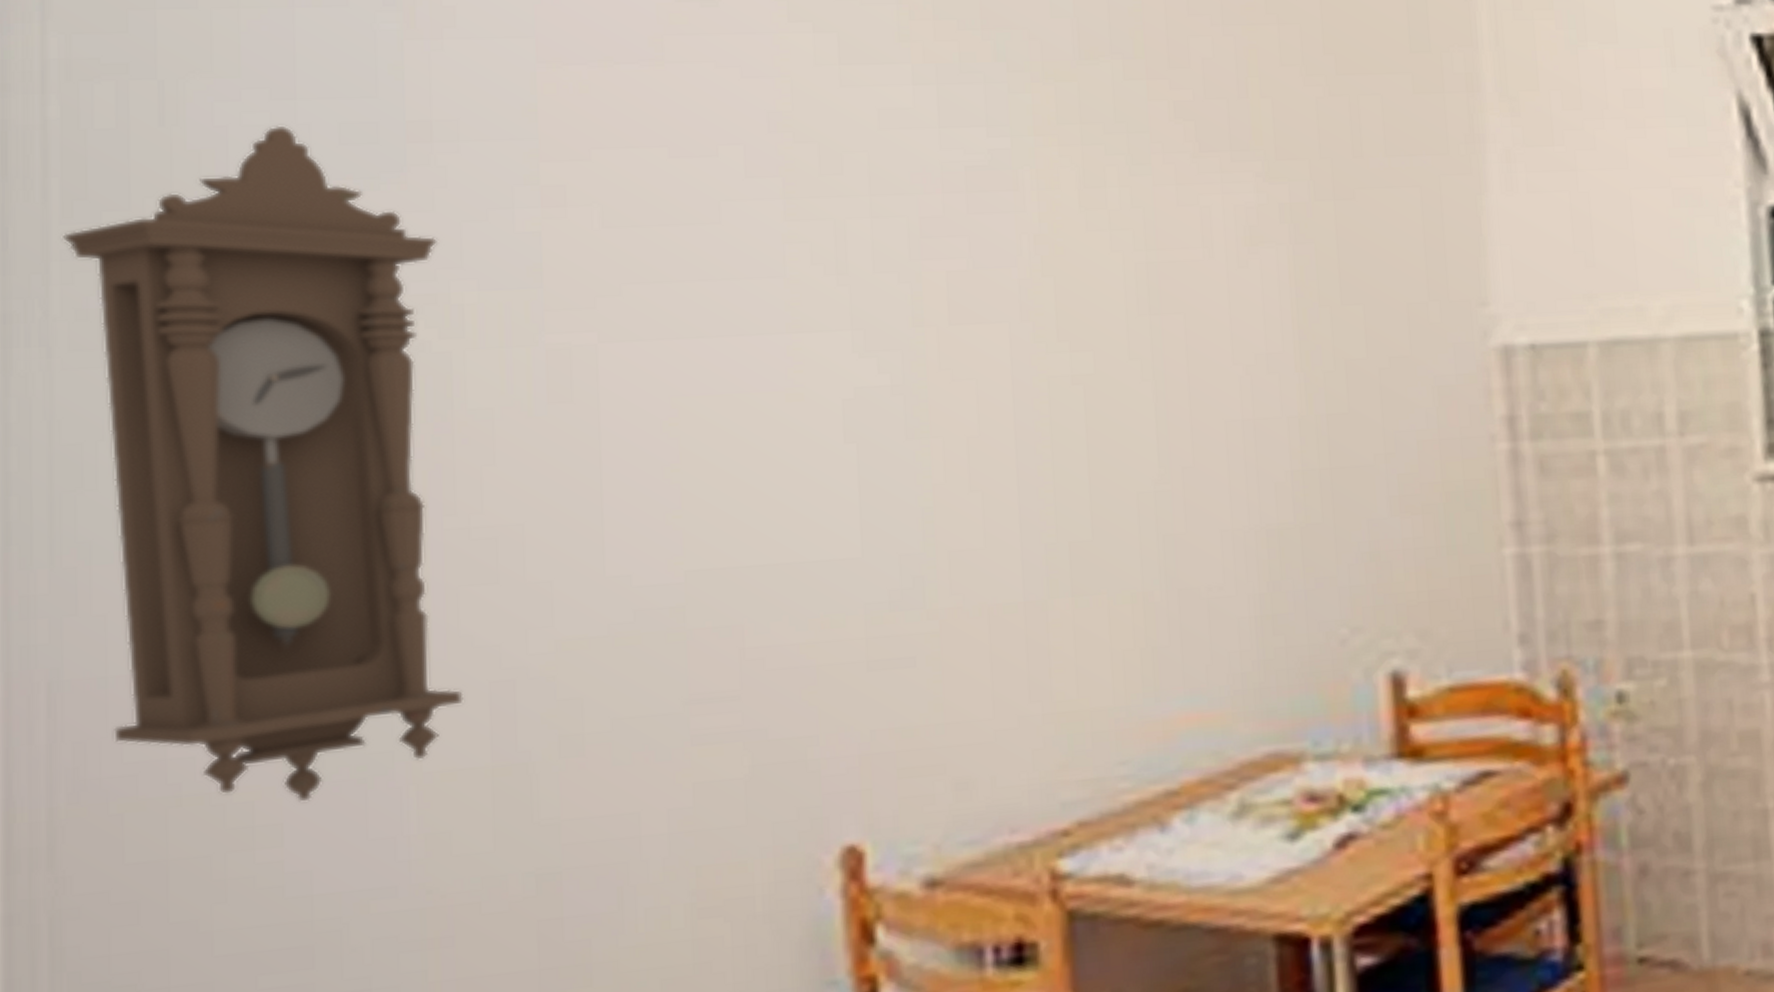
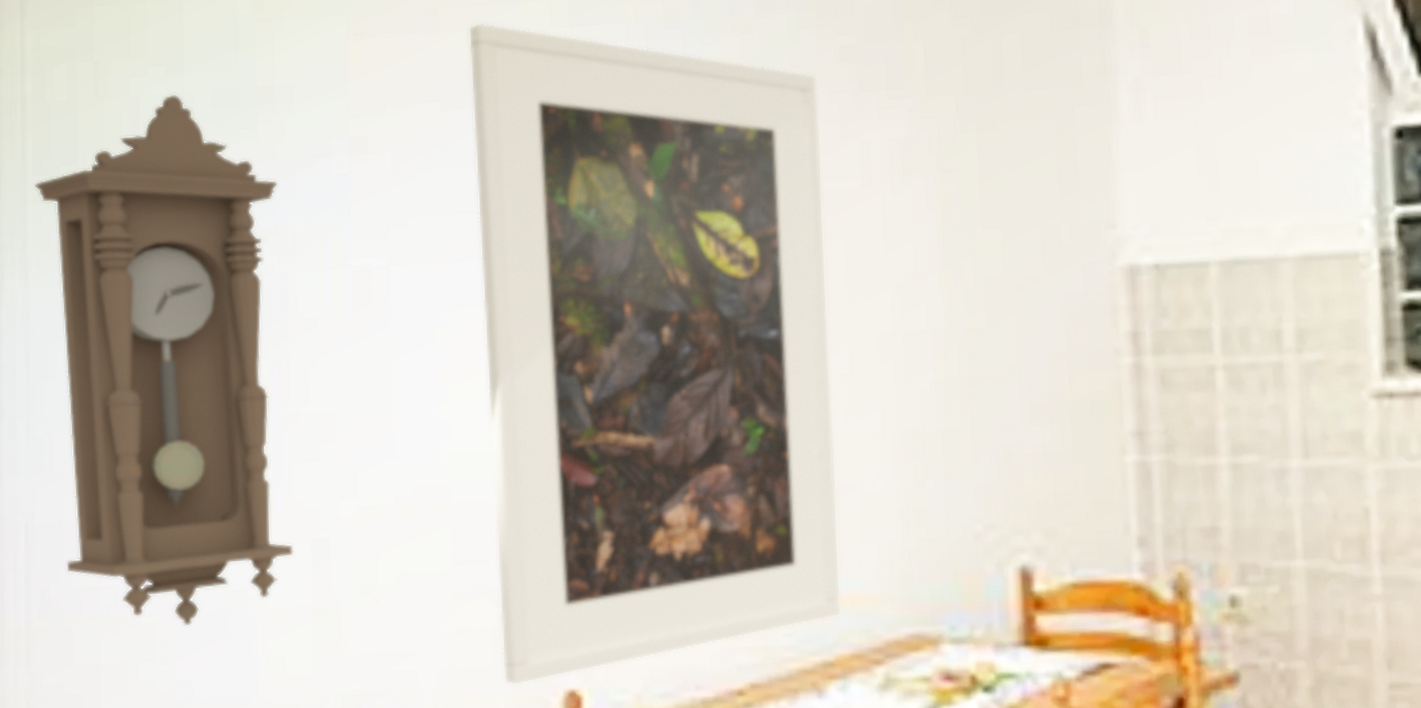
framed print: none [704,55,1187,846] -> present [468,23,842,686]

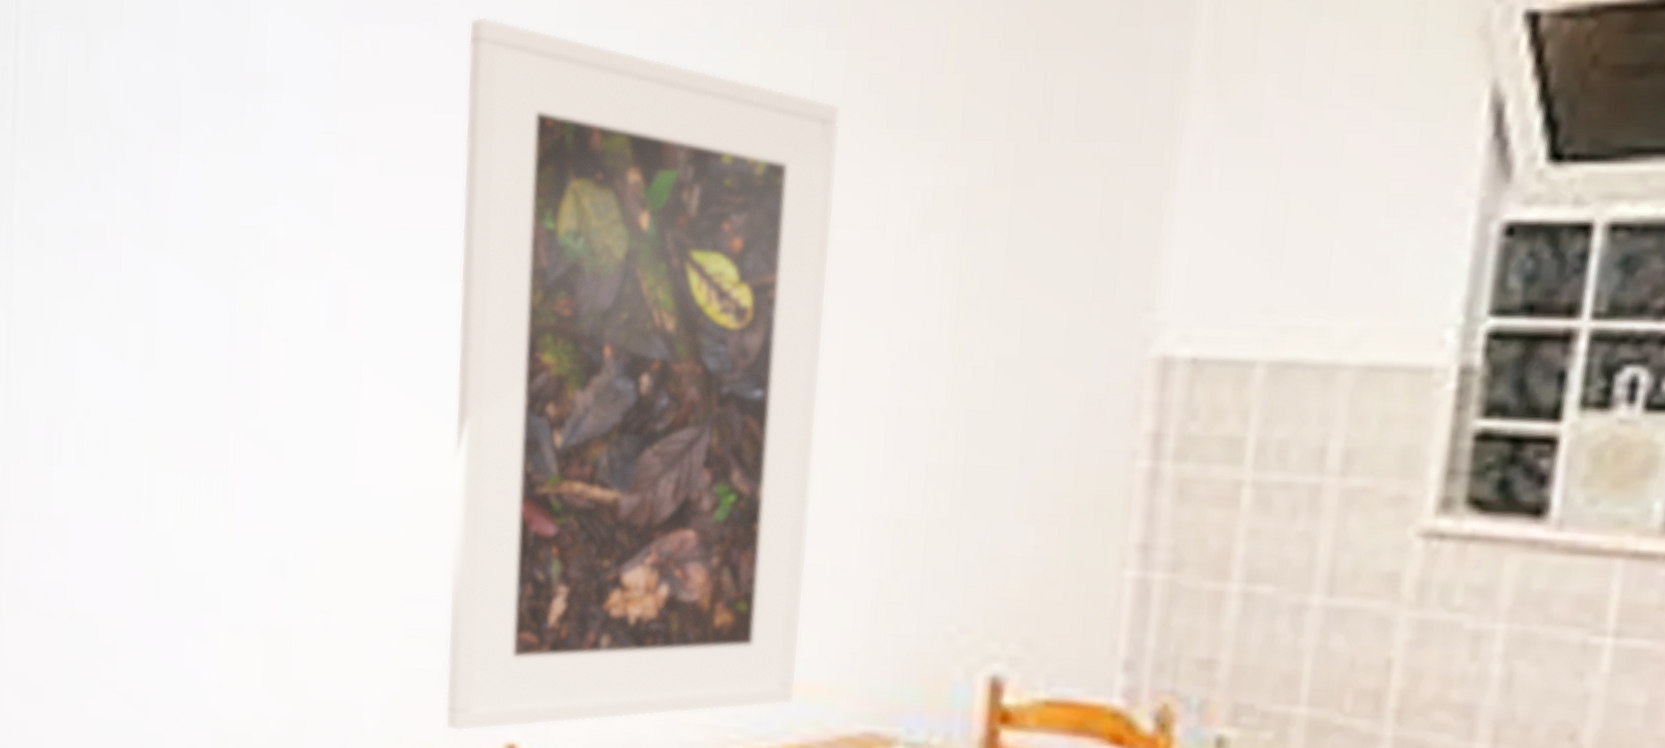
pendulum clock: present [35,94,294,626] -> none [23,73,261,632]

